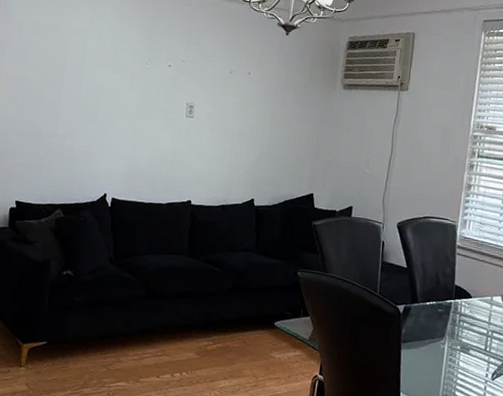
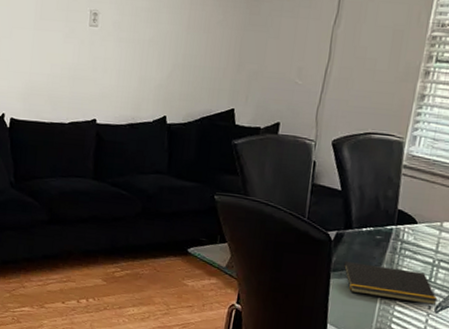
notepad: none [409,333,493,373] -> present [340,261,438,305]

